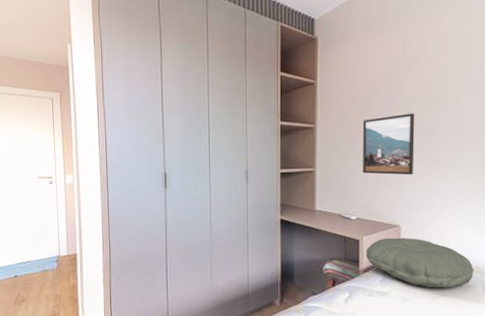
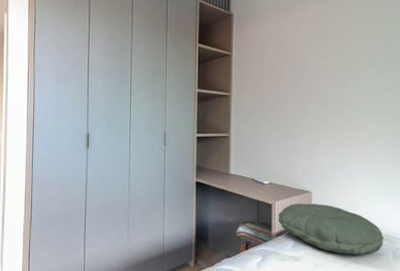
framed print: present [363,113,415,175] -> none [275,85,324,143]

